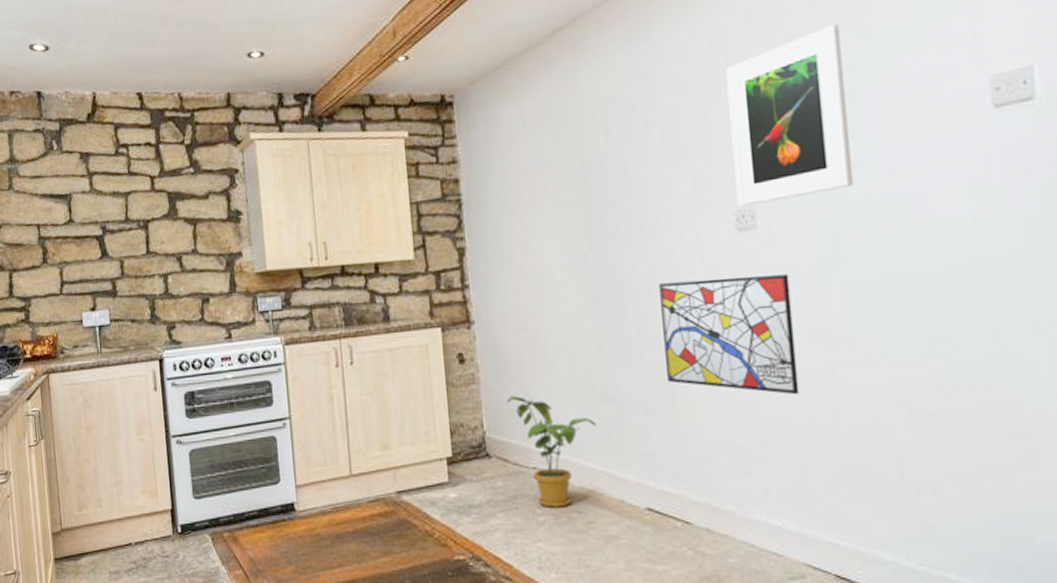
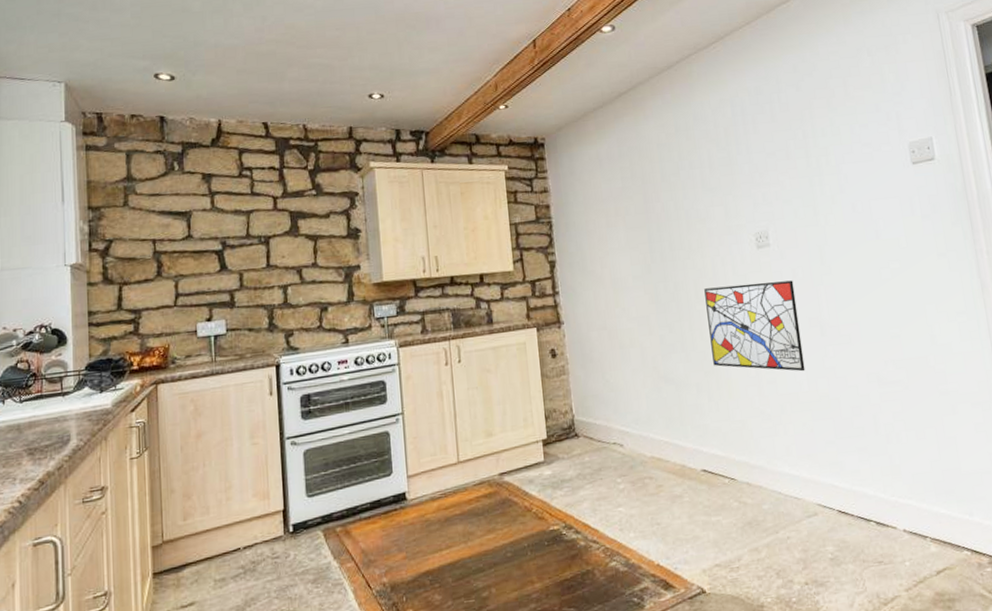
house plant: present [507,395,597,508] -> none [591,382,662,477]
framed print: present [725,24,853,207] -> none [743,102,831,230]

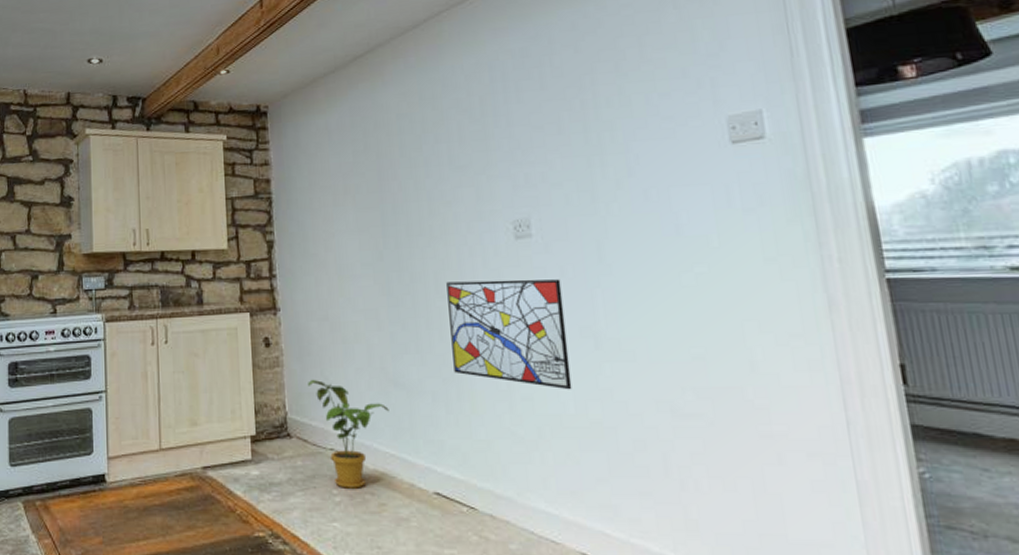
house plant: none [591,382,662,477] -> present [308,379,389,489]

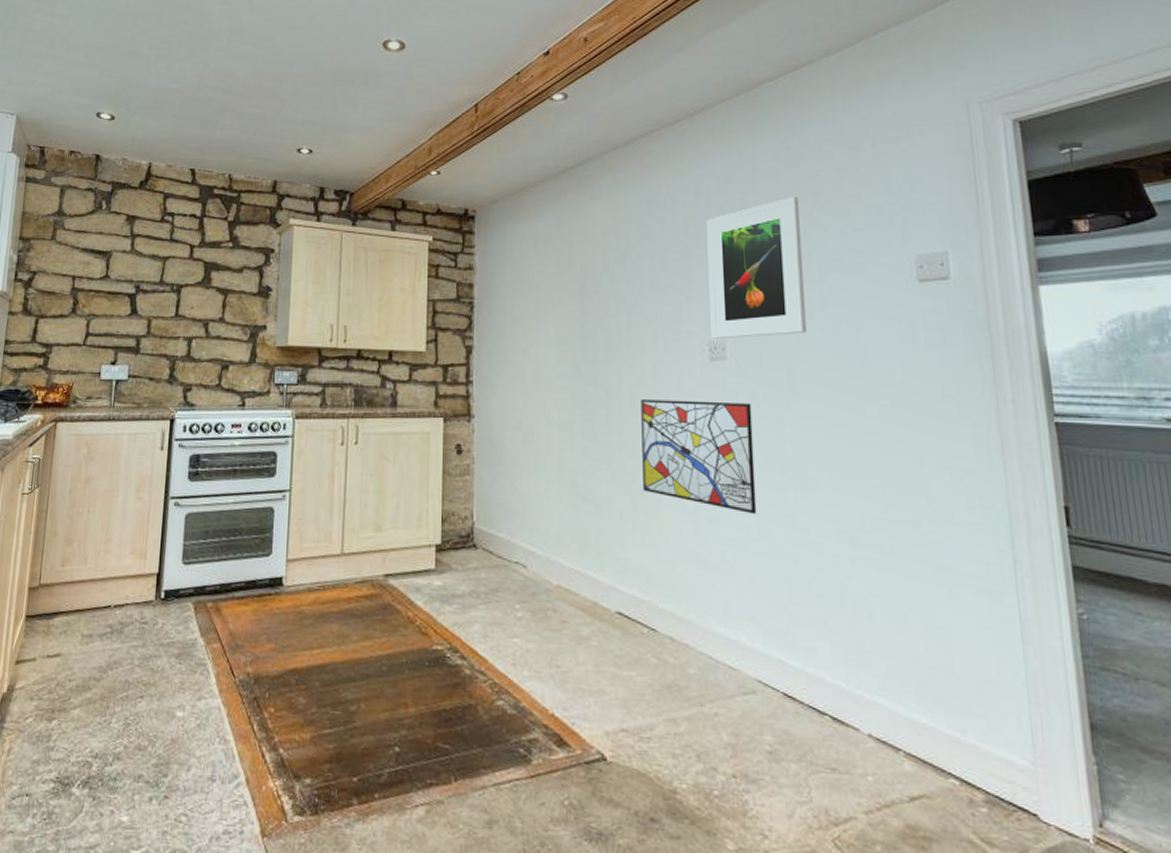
house plant: present [308,379,389,489] -> none [497,489,577,604]
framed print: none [503,66,614,217] -> present [706,197,806,339]

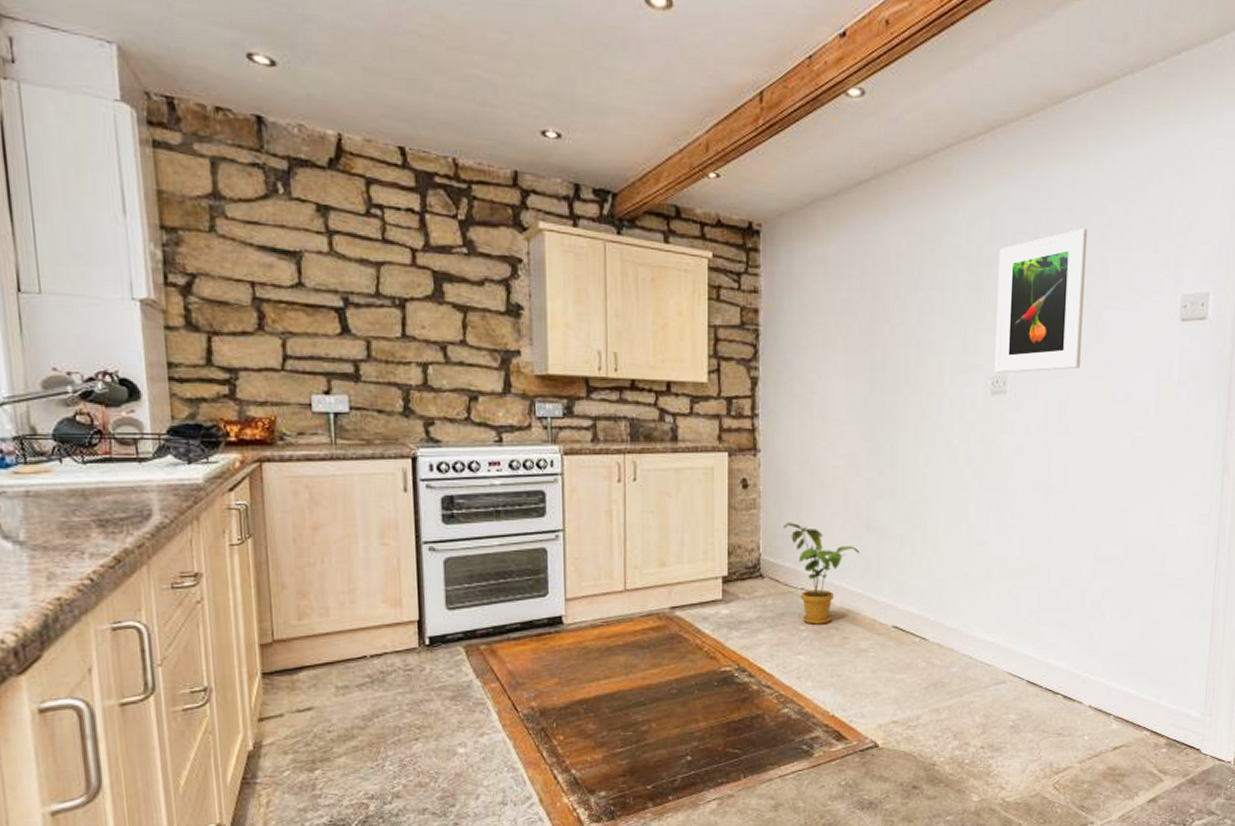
house plant: none [497,489,577,604] -> present [784,521,860,624]
wall art: present [641,399,757,515] -> none [922,432,1025,536]

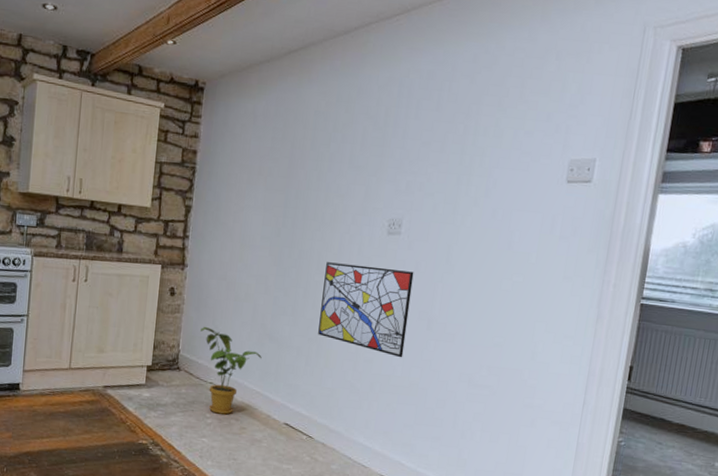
wall art: none [922,432,1025,536] -> present [318,262,414,358]
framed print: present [994,229,1087,373] -> none [392,98,485,218]

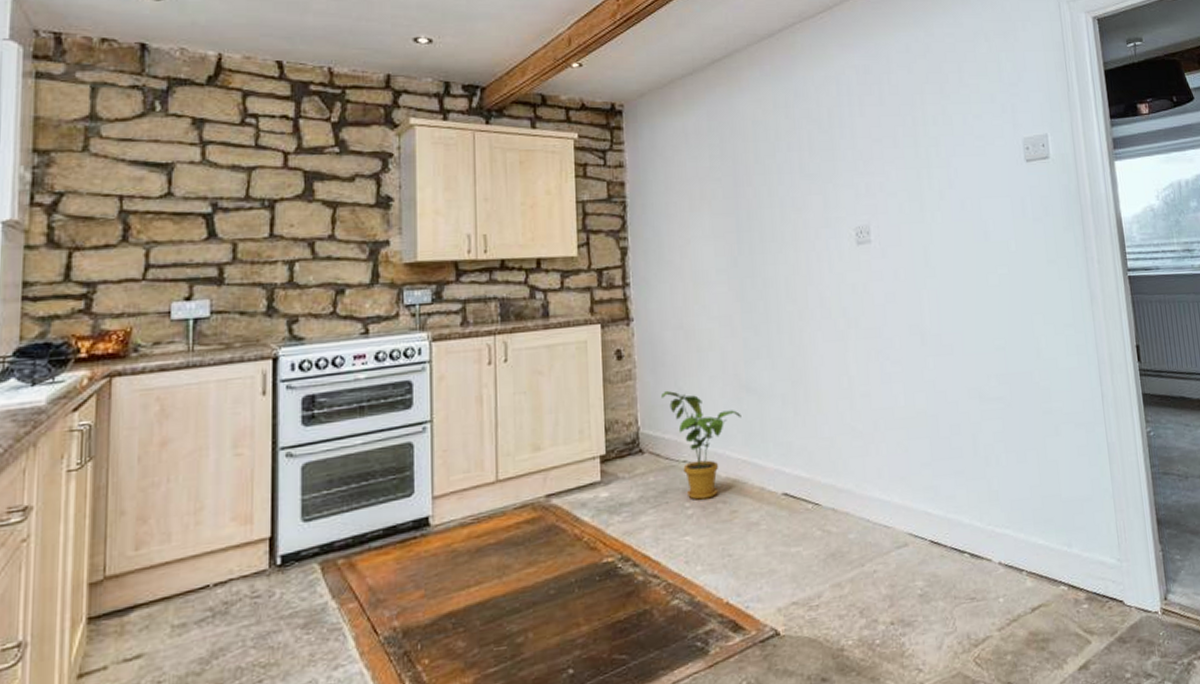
wall art: present [318,262,414,358] -> none [796,282,903,384]

